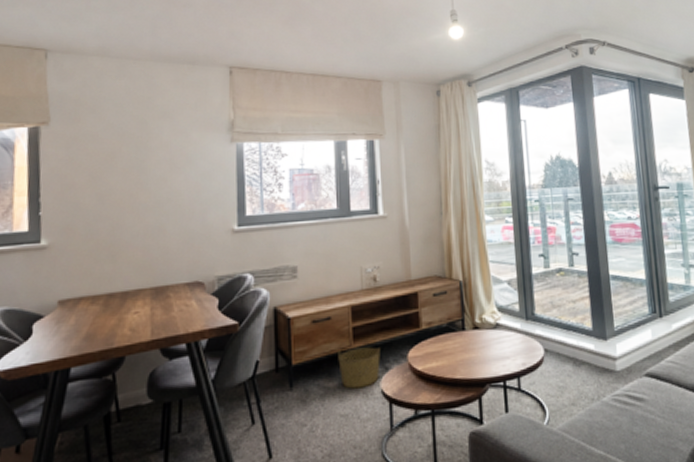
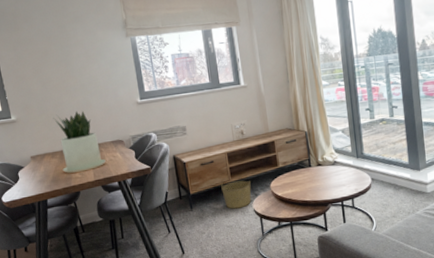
planter: none [104,237,173,328] -> present [53,110,106,173]

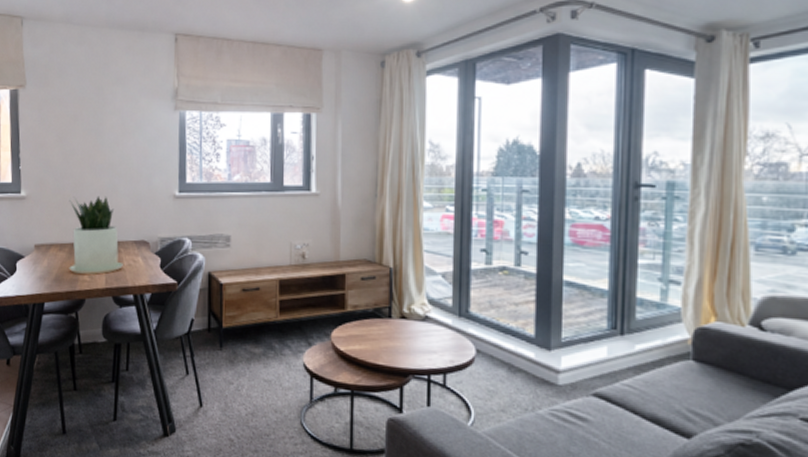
basket: present [221,180,252,209] -> none [264,320,305,359]

